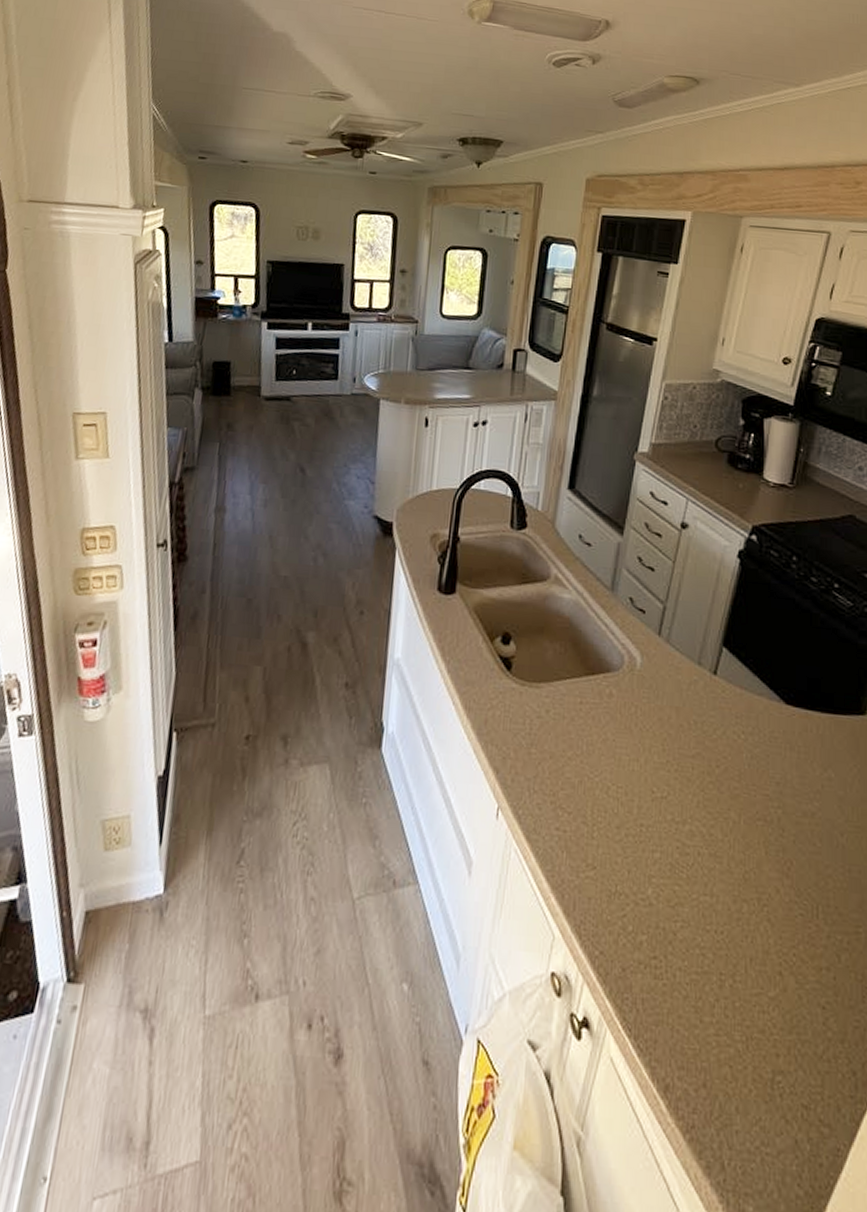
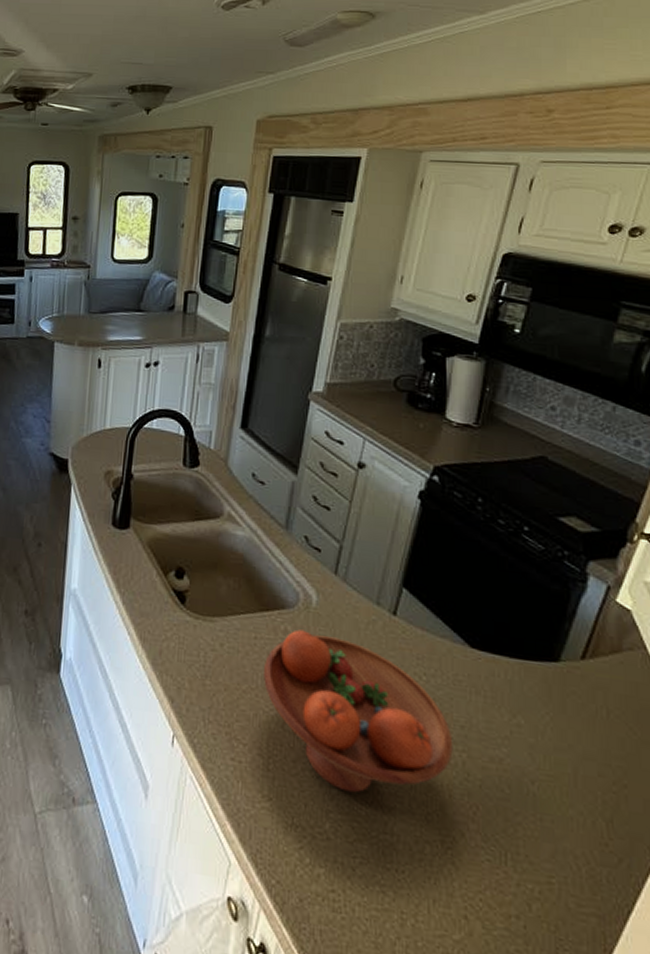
fruit bowl: none [589,692,769,856] -> present [264,629,453,793]

